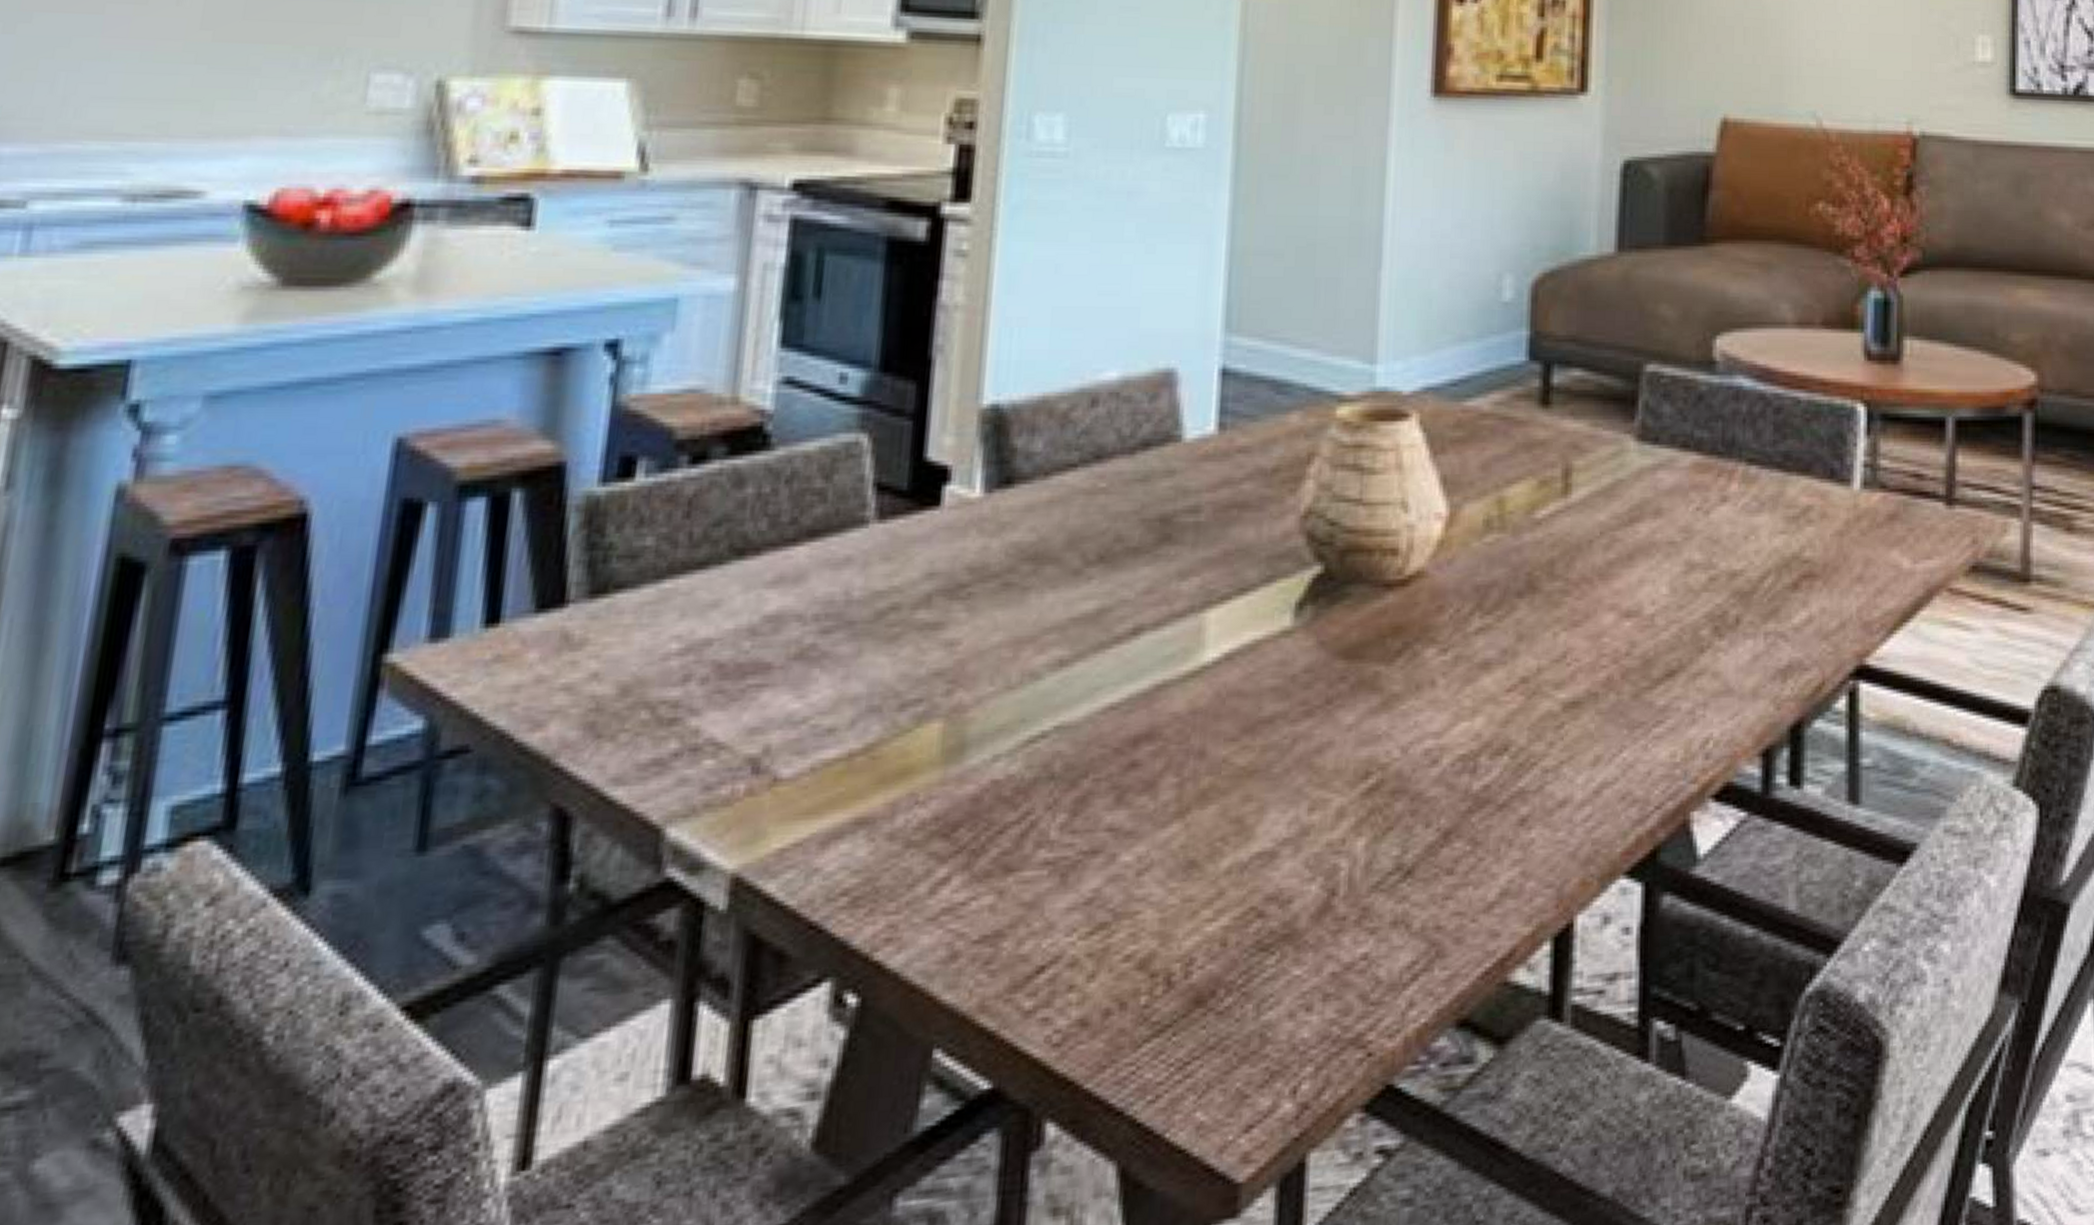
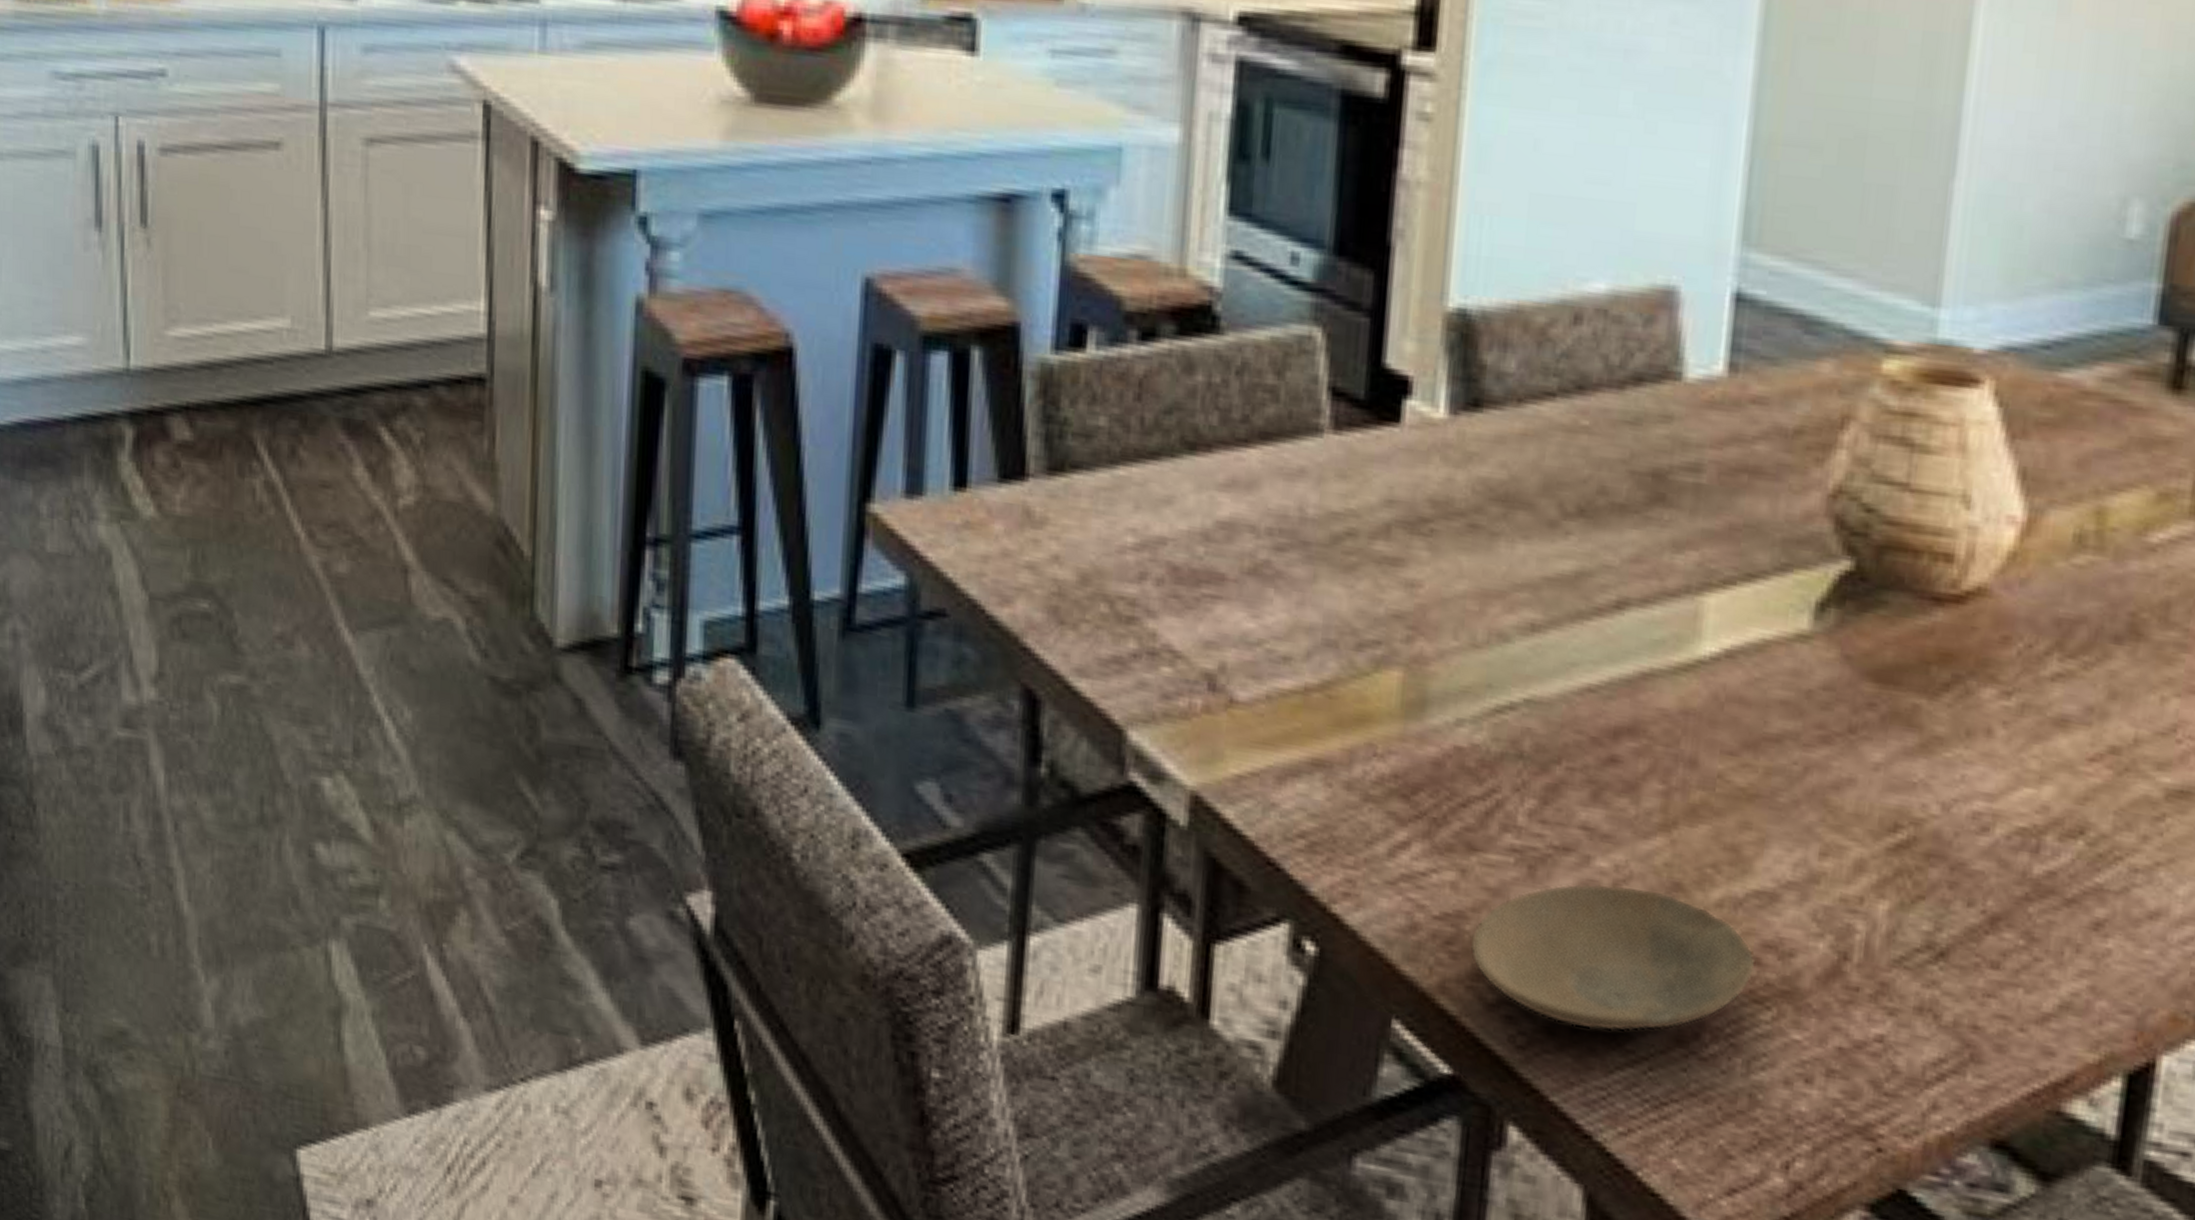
plate: none [1007,871,1261,1013] -> present [1470,883,1756,1032]

